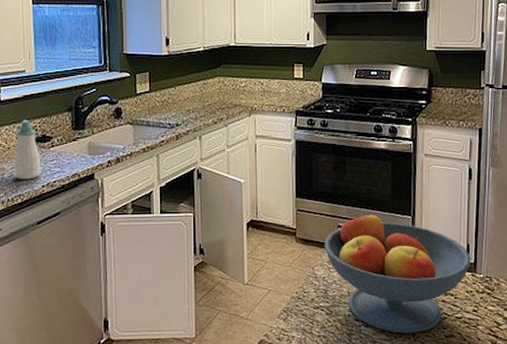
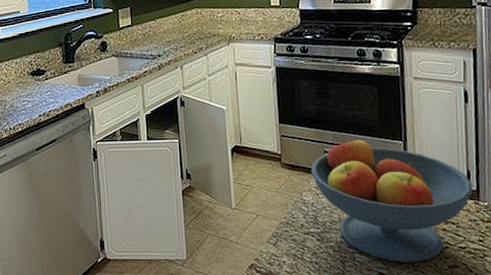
soap bottle: present [15,120,41,180] -> none [14,56,38,110]

